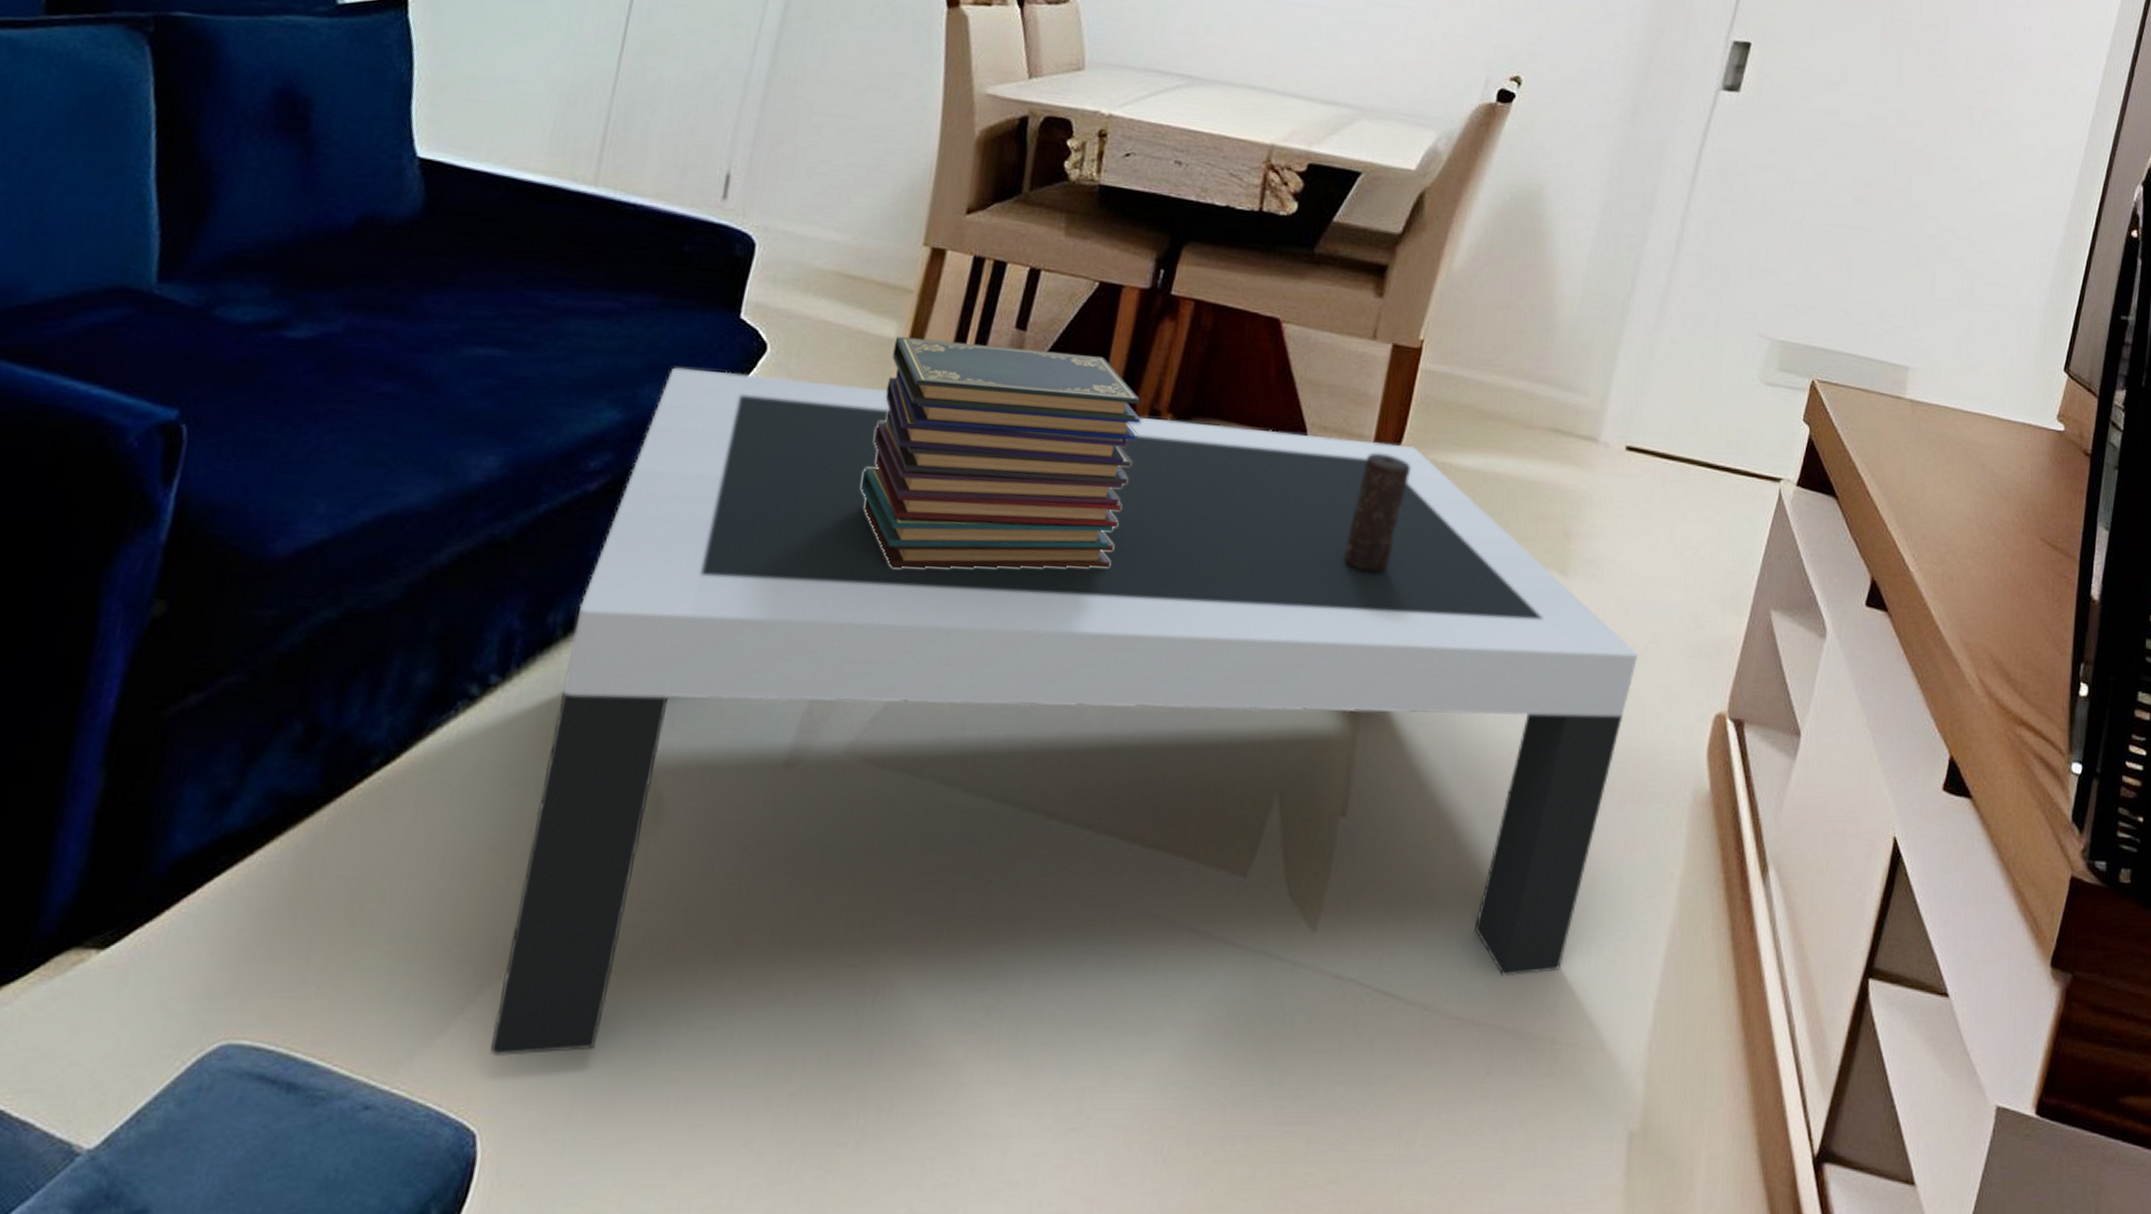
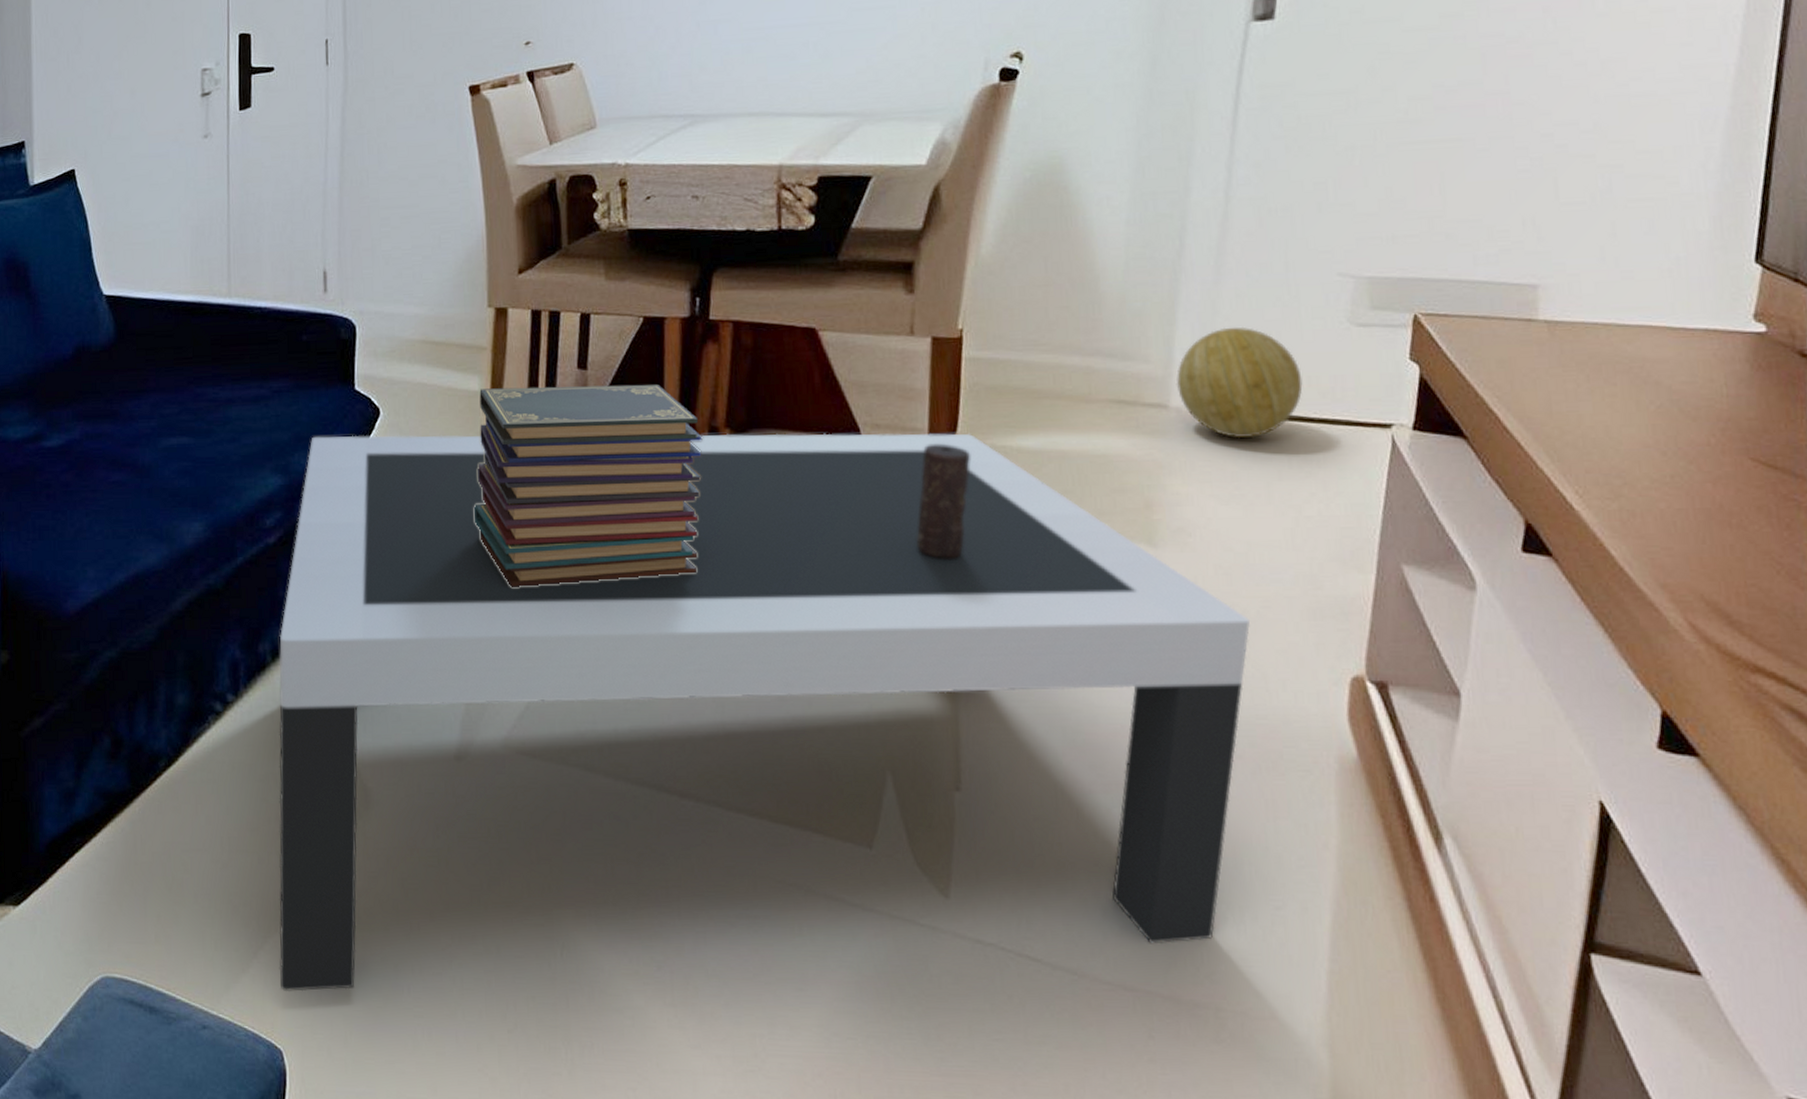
decorative ball: none [1608,370,1715,479] -> present [1176,326,1303,439]

